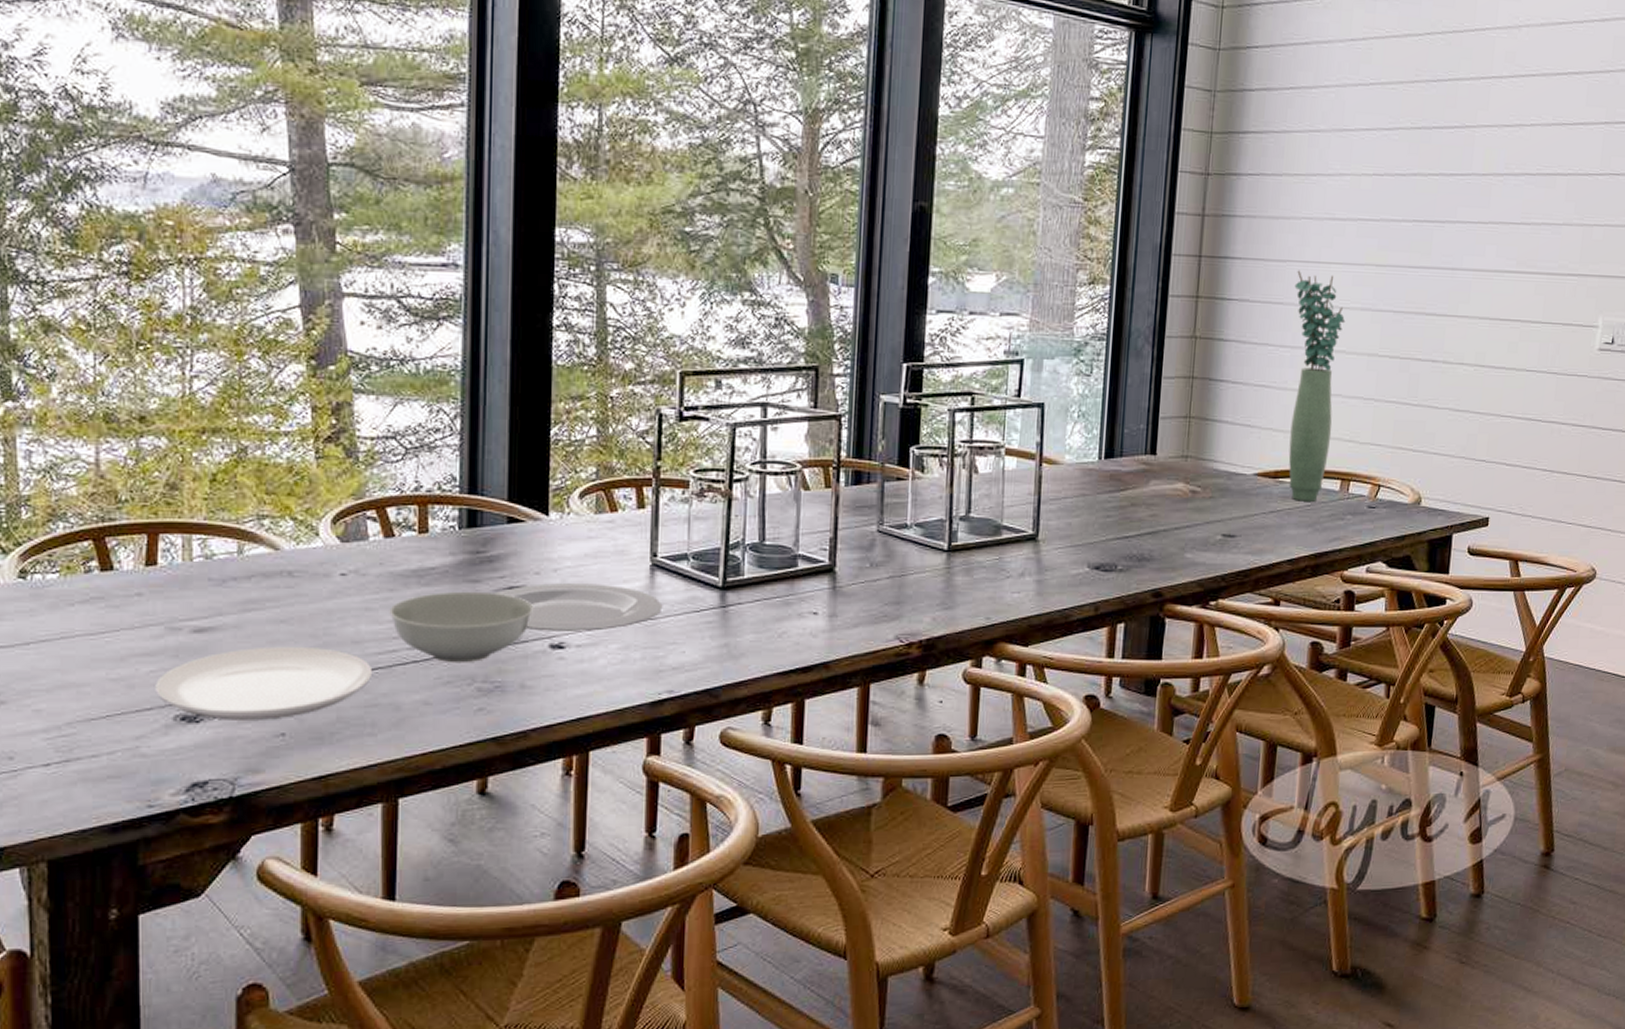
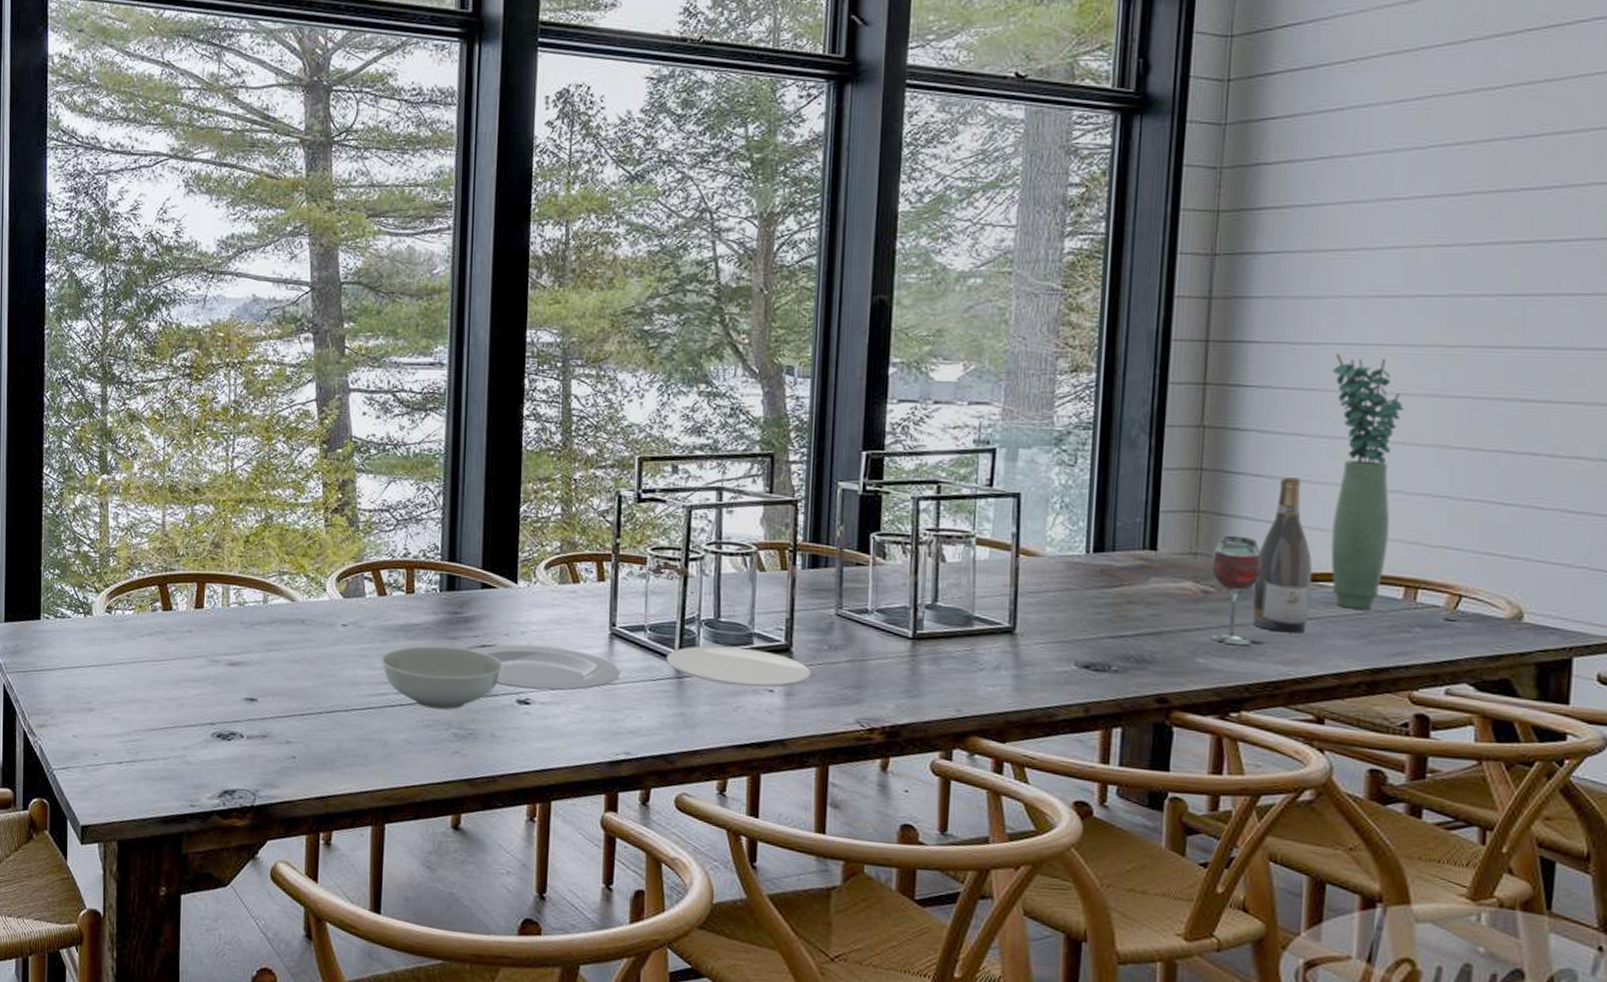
plate: present [155,646,373,720] -> none [199,682,367,744]
plate: none [710,570,853,611] -> present [666,645,811,688]
wineglass: none [1196,438,1238,540] -> present [1209,535,1263,646]
wine bottle: none [1229,382,1275,526] -> present [1252,475,1313,634]

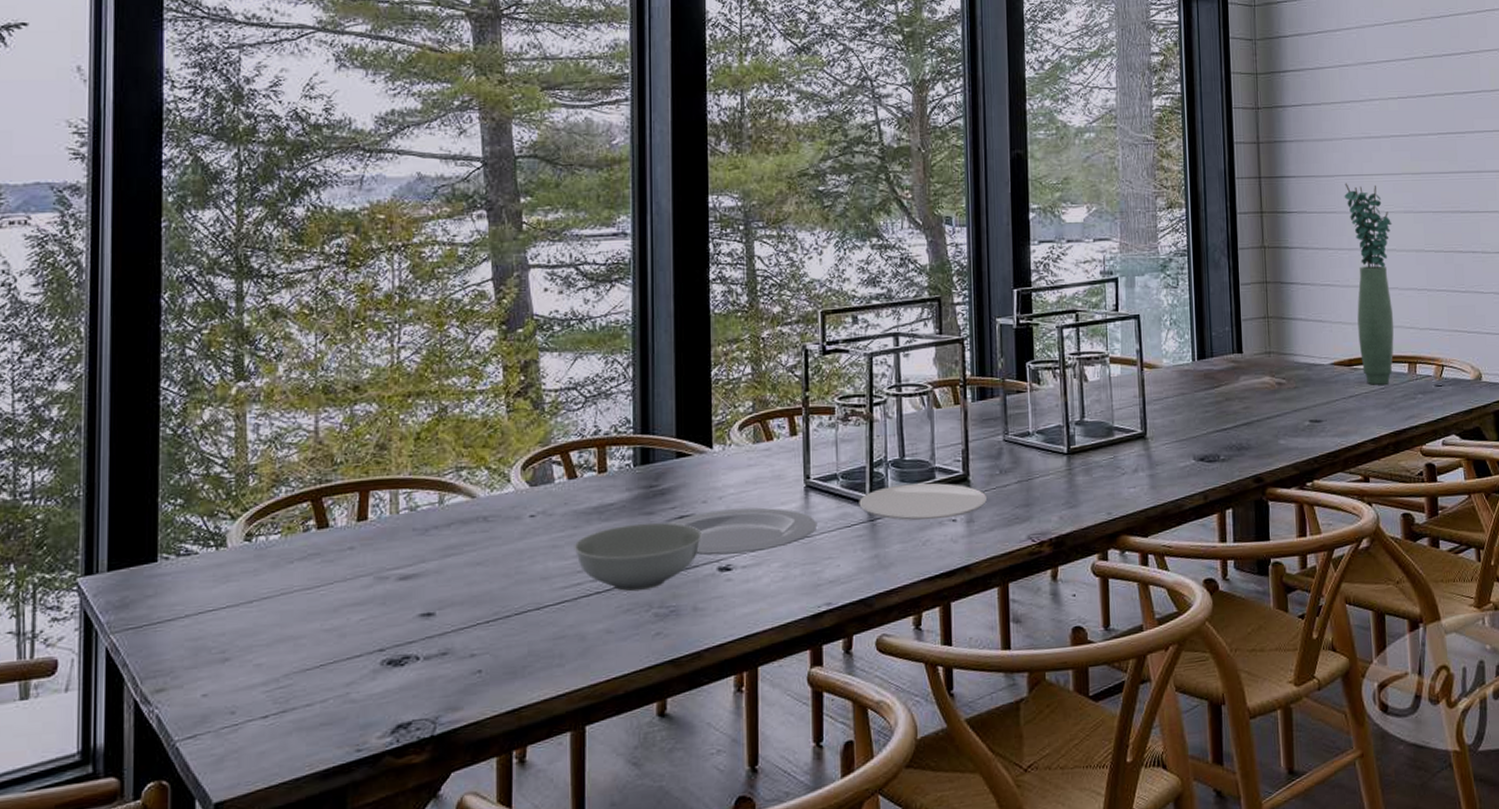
wineglass: present [1209,535,1263,646] -> none [1280,334,1316,426]
wine bottle: present [1252,475,1313,634] -> none [1311,282,1350,411]

